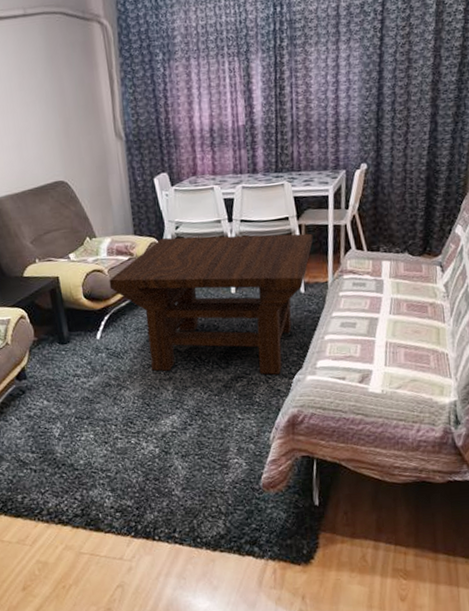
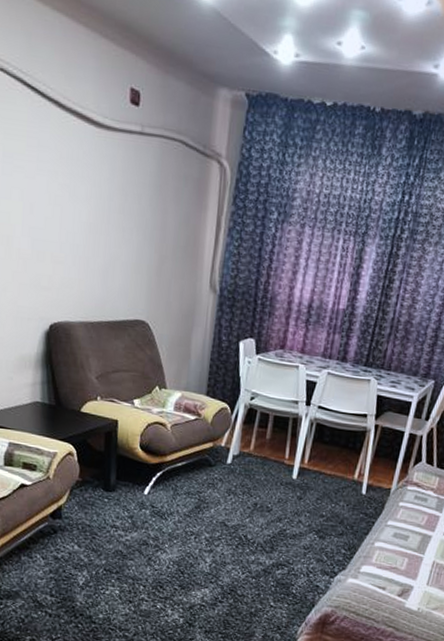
coffee table: present [109,233,314,375] -> none [169,405,387,570]

